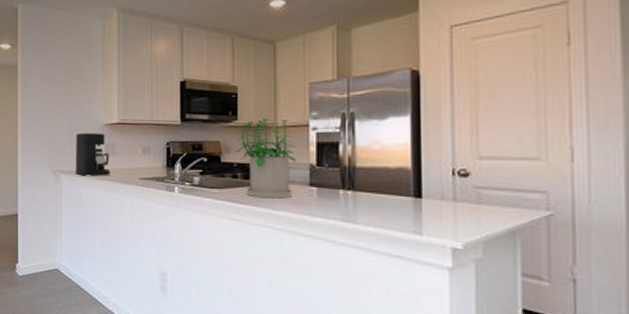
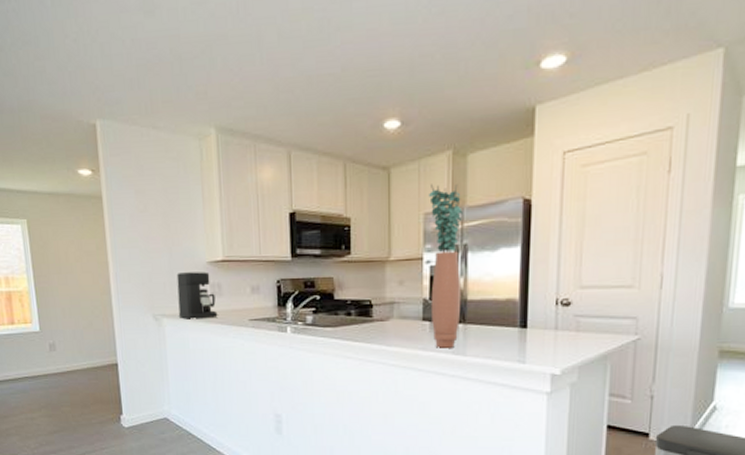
potted plant: present [236,118,297,199] -> none [349,251,410,335]
vase: none [313,56,350,215] -> present [428,184,463,348]

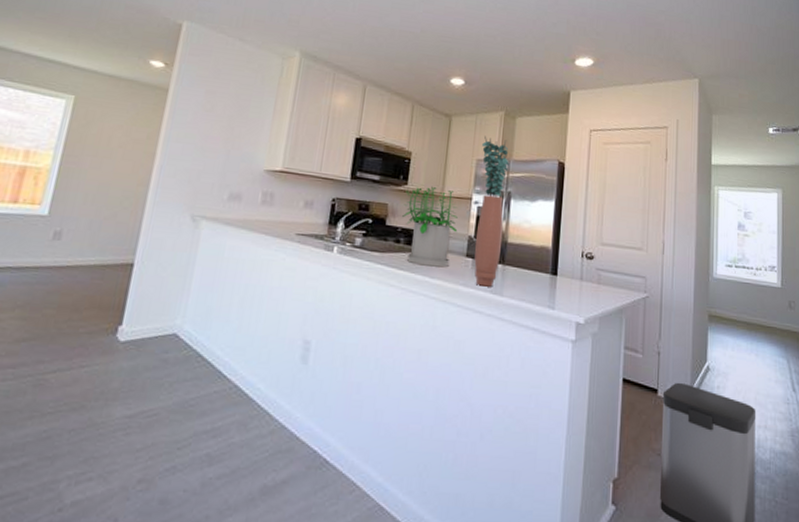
coffee maker: present [176,272,218,319] -> none [221,176,266,227]
potted plant: none [349,251,410,335] -> present [402,186,458,268]

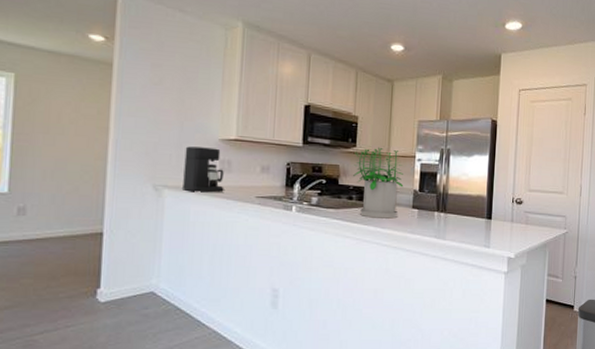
coffee maker: none [221,176,266,227] -> present [183,146,224,193]
vase: present [474,136,509,287] -> none [419,99,448,233]

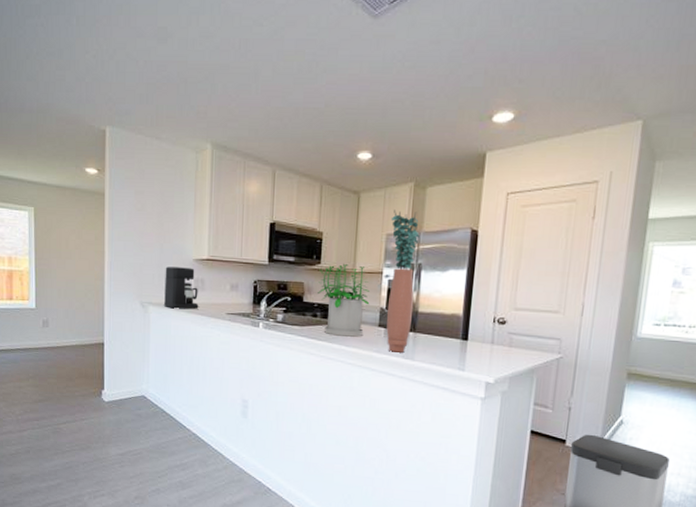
vase: none [419,99,448,233] -> present [386,210,420,353]

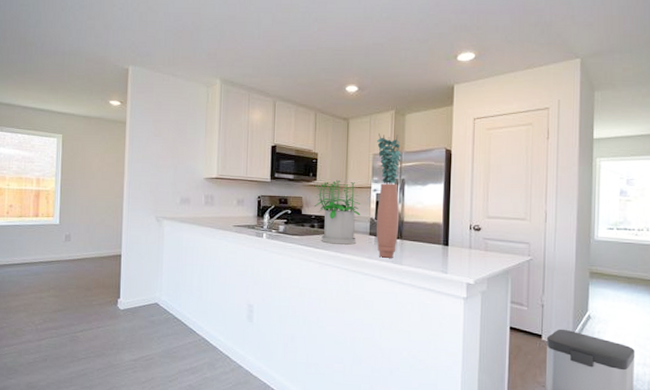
coffee maker: present [164,267,199,309] -> none [177,185,209,223]

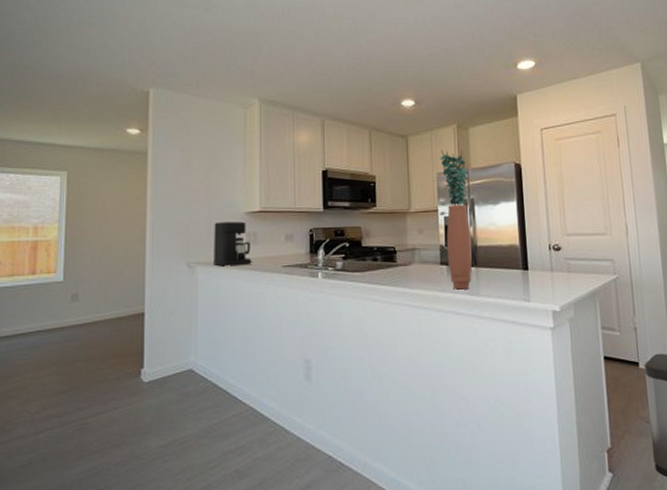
coffee maker: none [177,185,209,223] -> present [214,221,252,267]
potted plant: present [315,179,361,245] -> none [375,204,429,279]

